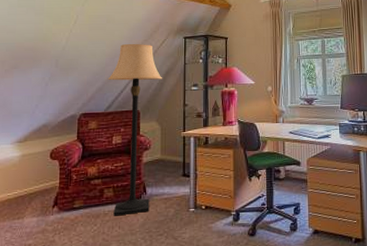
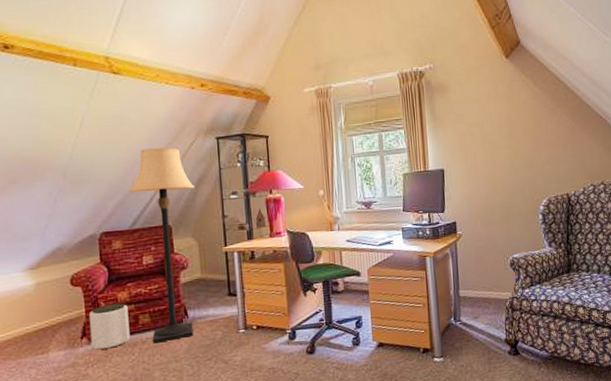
plant pot: none [60,177,95,219] -> present [89,303,130,350]

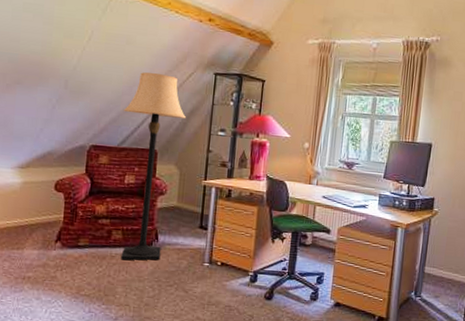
plant pot: present [89,303,130,350] -> none [63,215,103,257]

